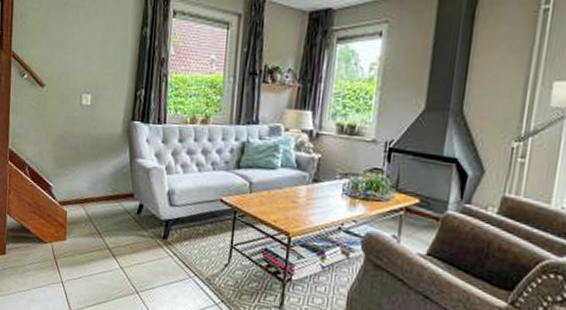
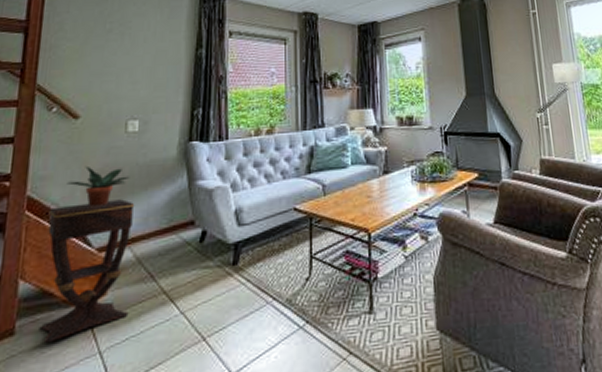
side table: none [22,162,87,266] -> present [41,199,135,344]
potted plant: none [36,130,84,167] -> present [67,165,130,207]

